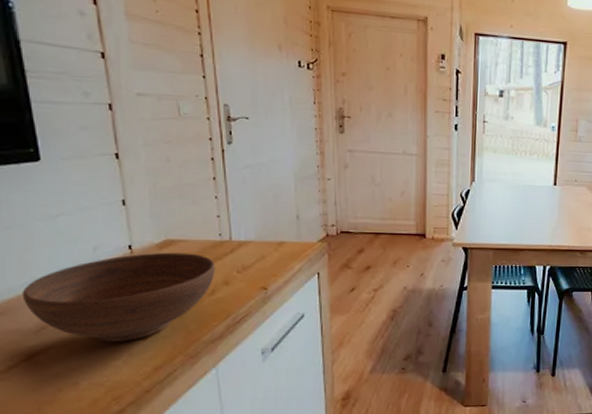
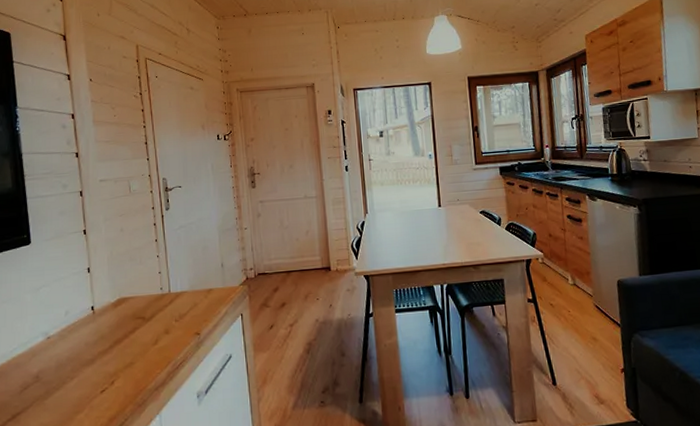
bowl: present [22,252,216,342] -> none [11,308,158,397]

